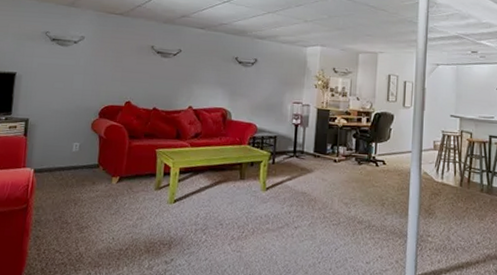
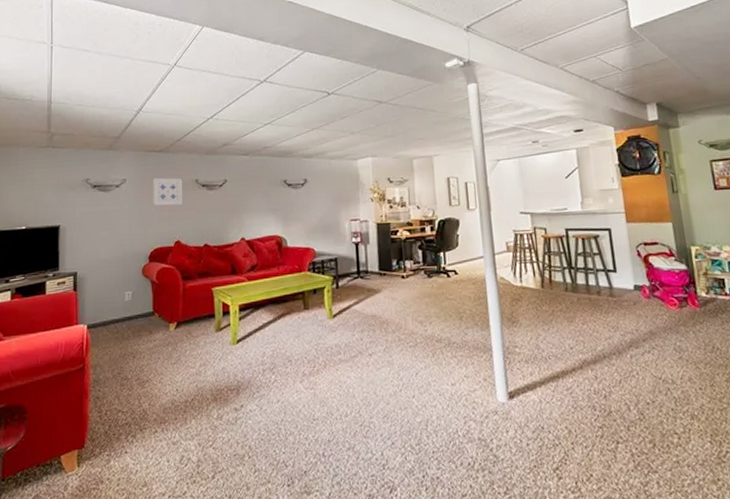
wall art: none [108,39,139,68] -> present [153,177,183,206]

